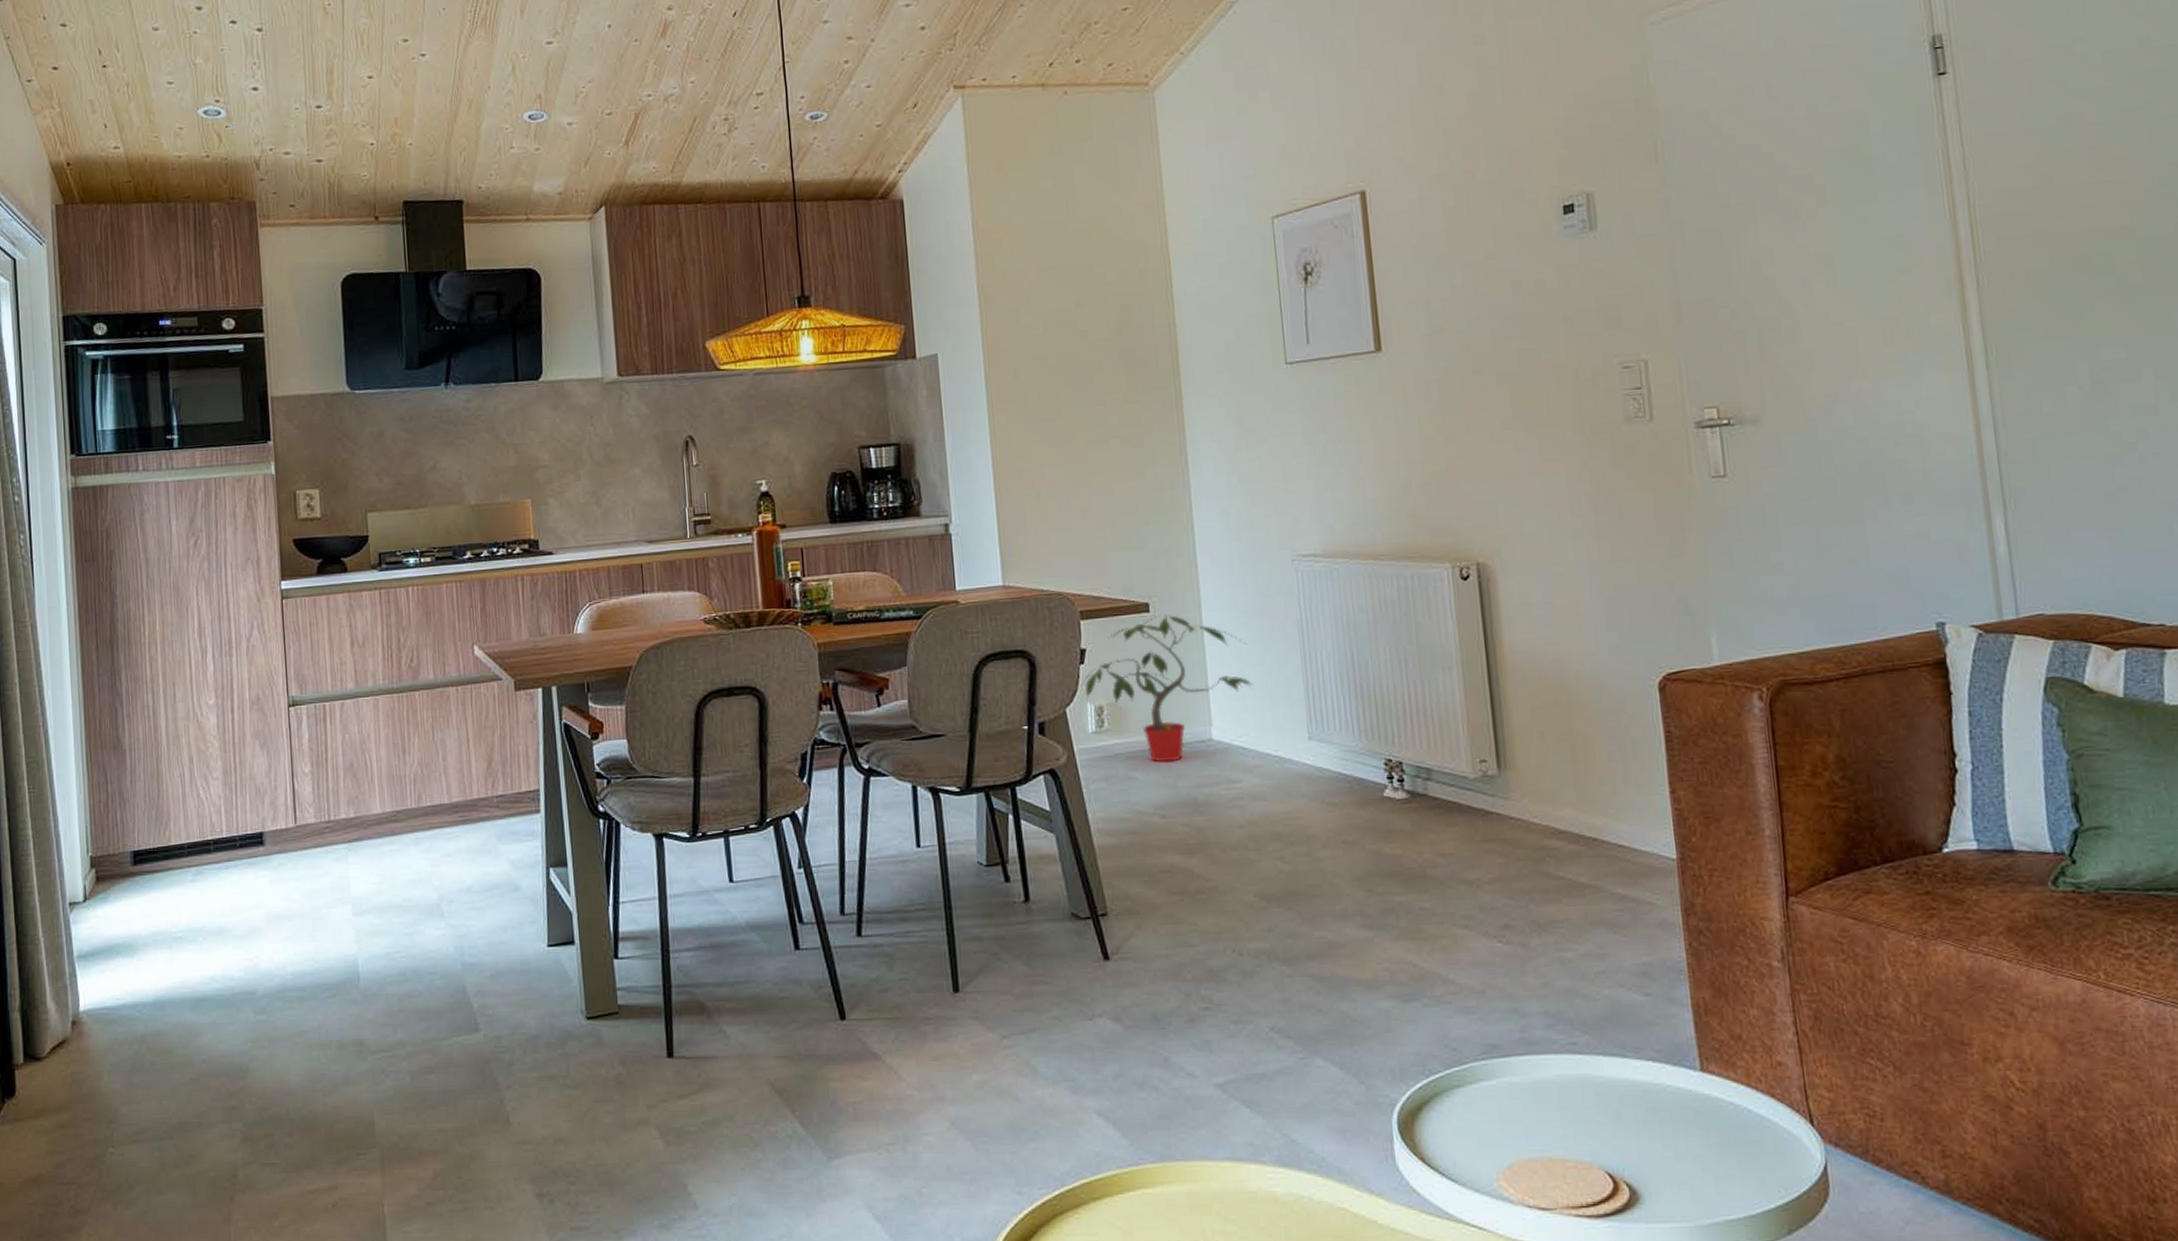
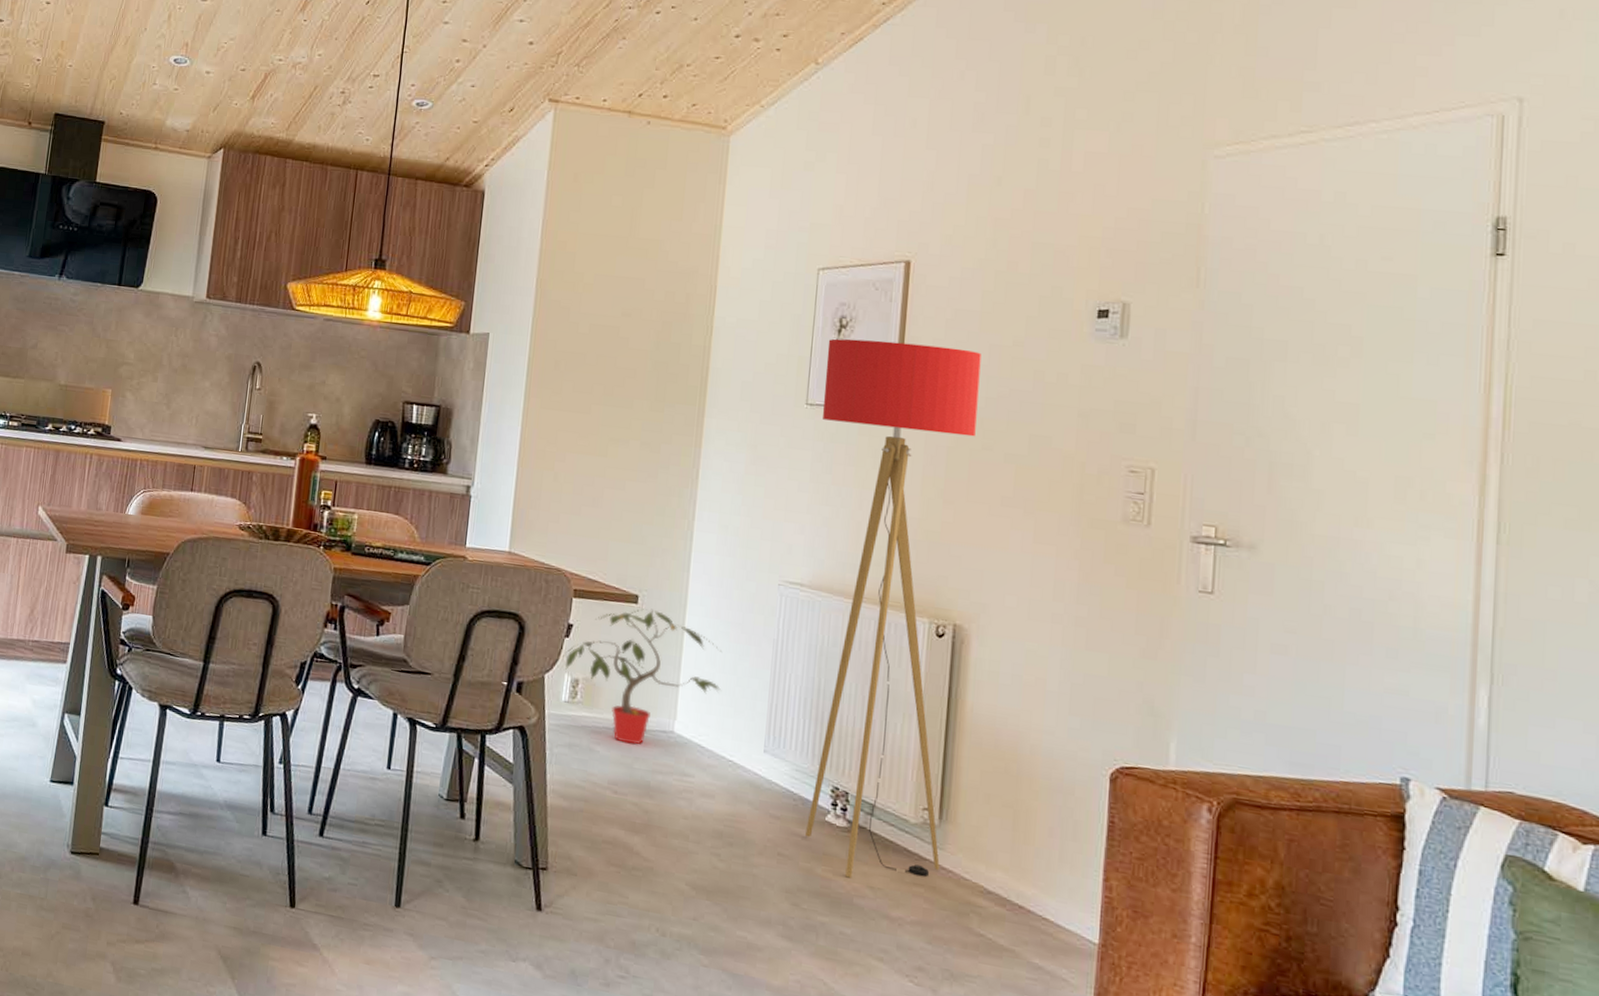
floor lamp: none [1296,273,1507,851] -> present [804,338,981,879]

